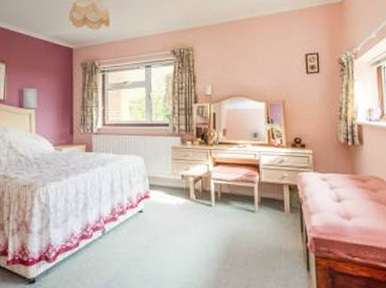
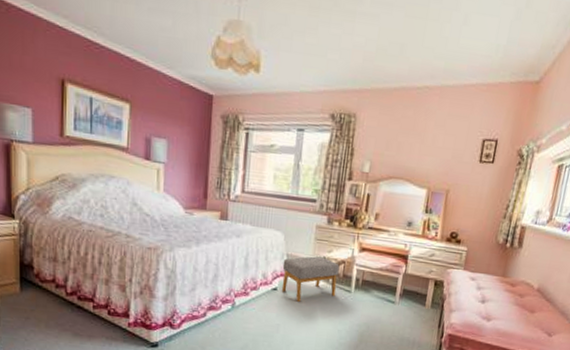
footstool: none [145,175,198,221] -> present [281,256,340,302]

